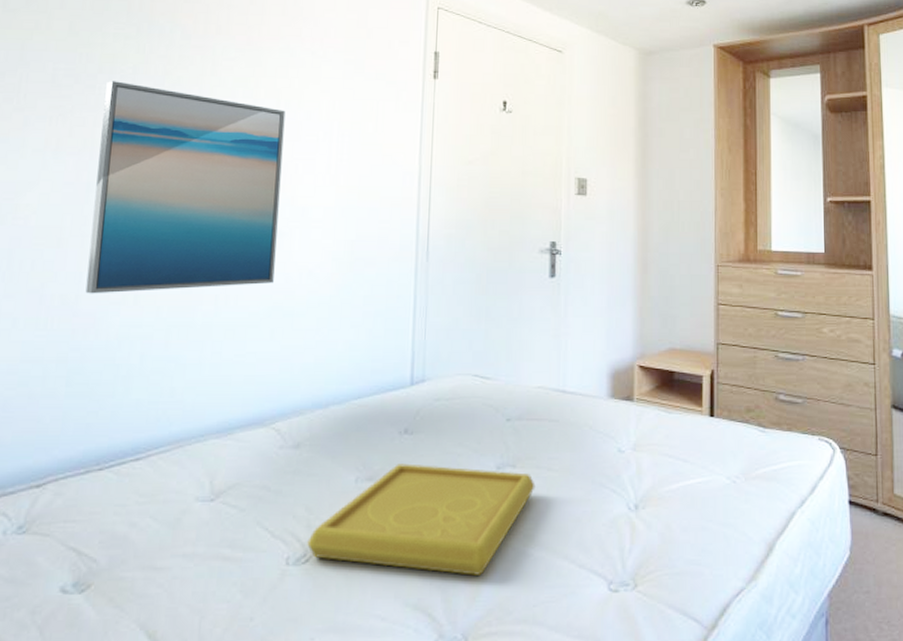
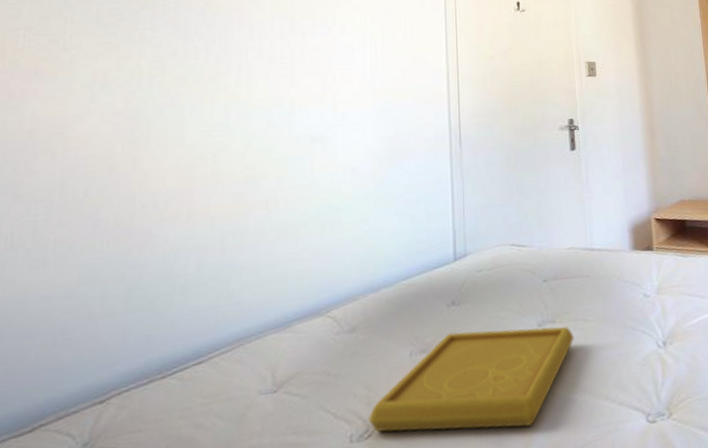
wall art: present [85,81,286,294] -> none [139,15,321,213]

